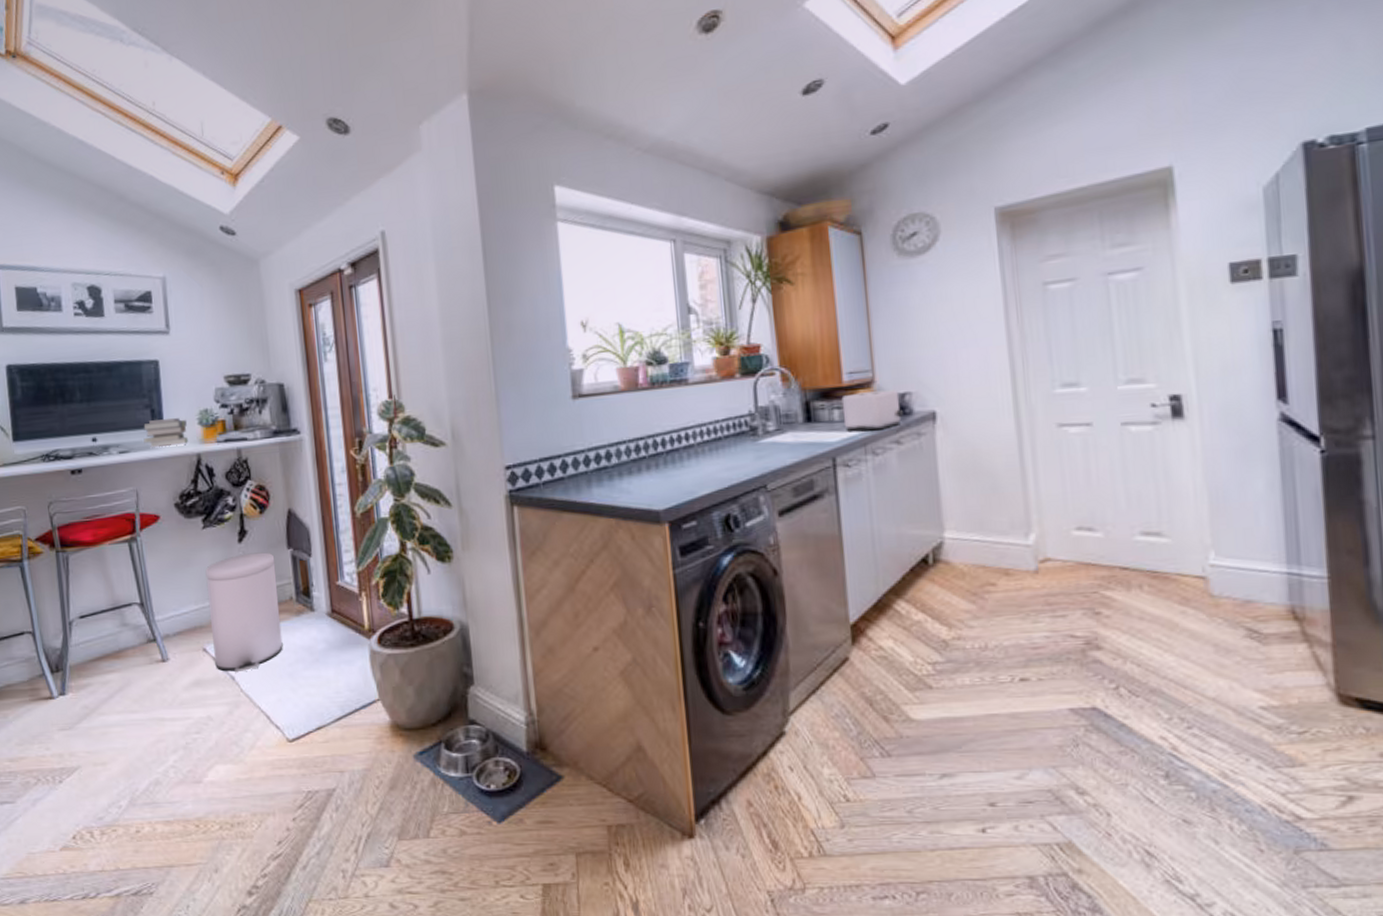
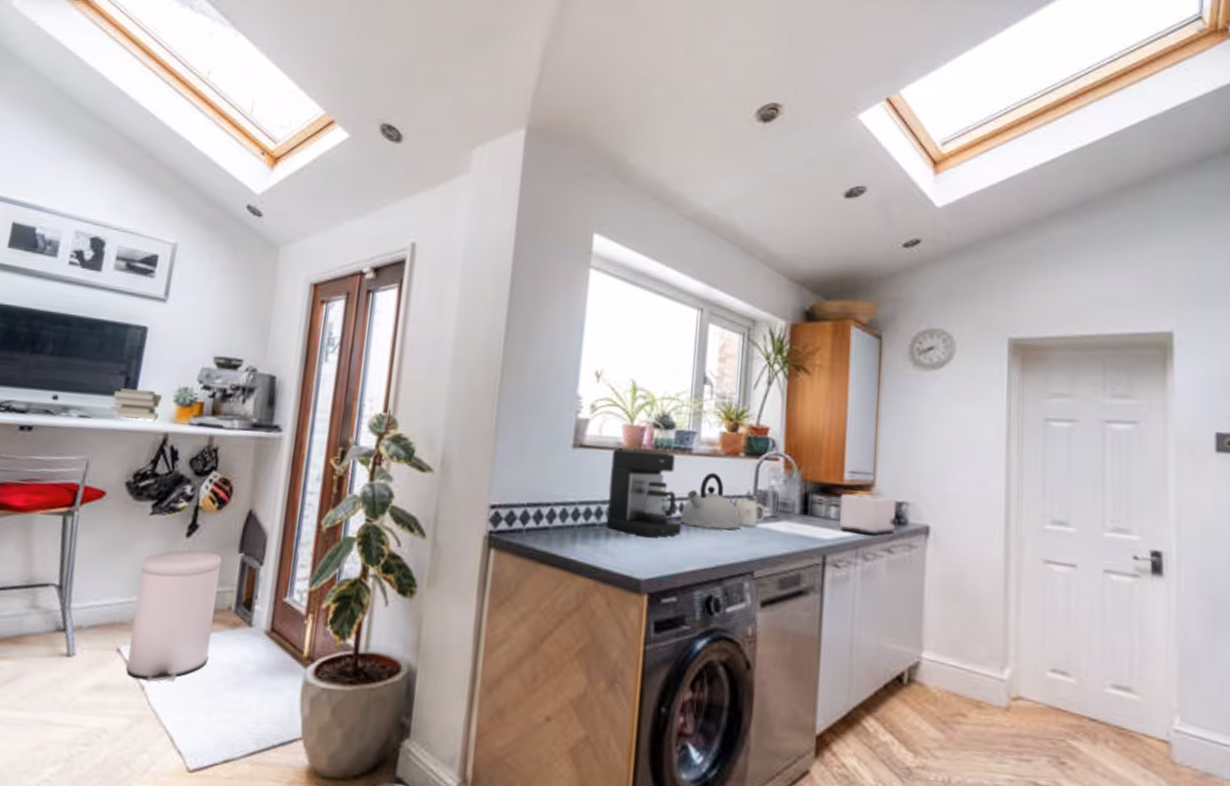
coffee maker: none [612,387,690,471] -> present [606,448,681,538]
kettle: none [687,398,747,453] -> present [679,472,740,530]
mug: none [737,417,770,444] -> present [734,499,766,527]

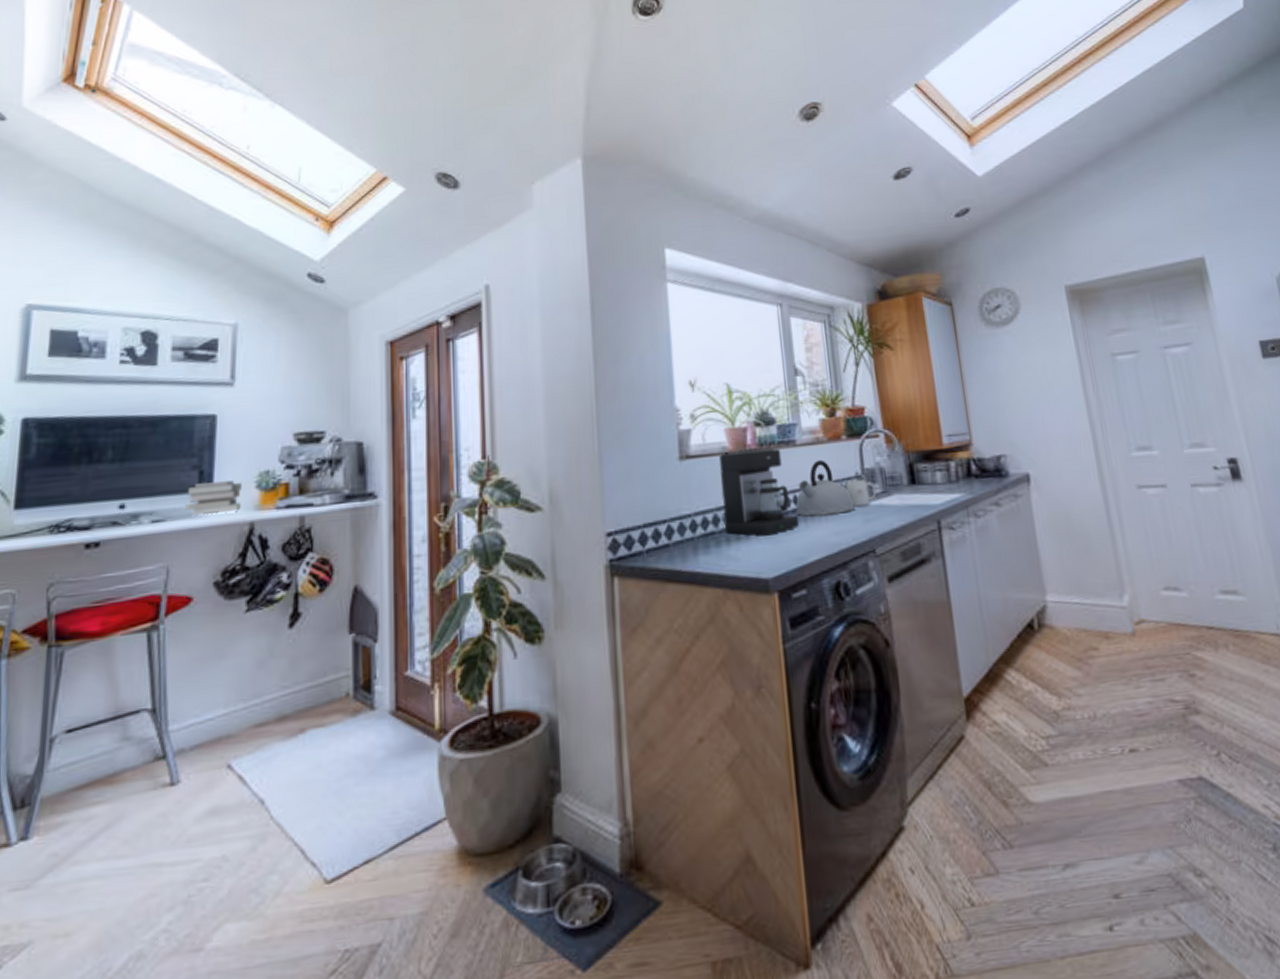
pedal bin: present [126,550,223,683] -> none [241,638,332,795]
toaster: present [839,493,898,536] -> none [942,452,1000,494]

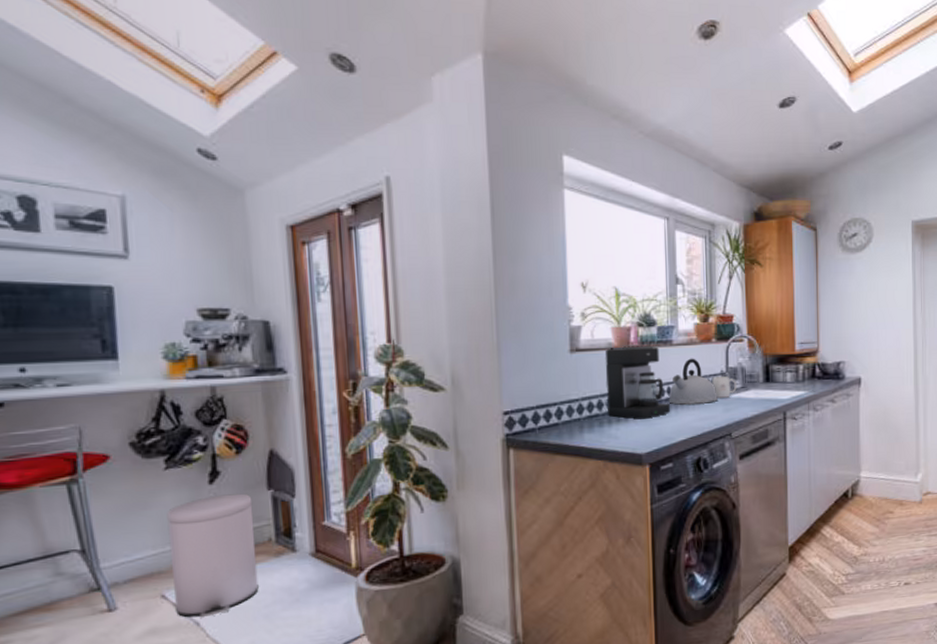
books: present [185,481,243,516] -> none [90,351,149,382]
pedal bin: none [241,638,332,795] -> present [167,493,259,618]

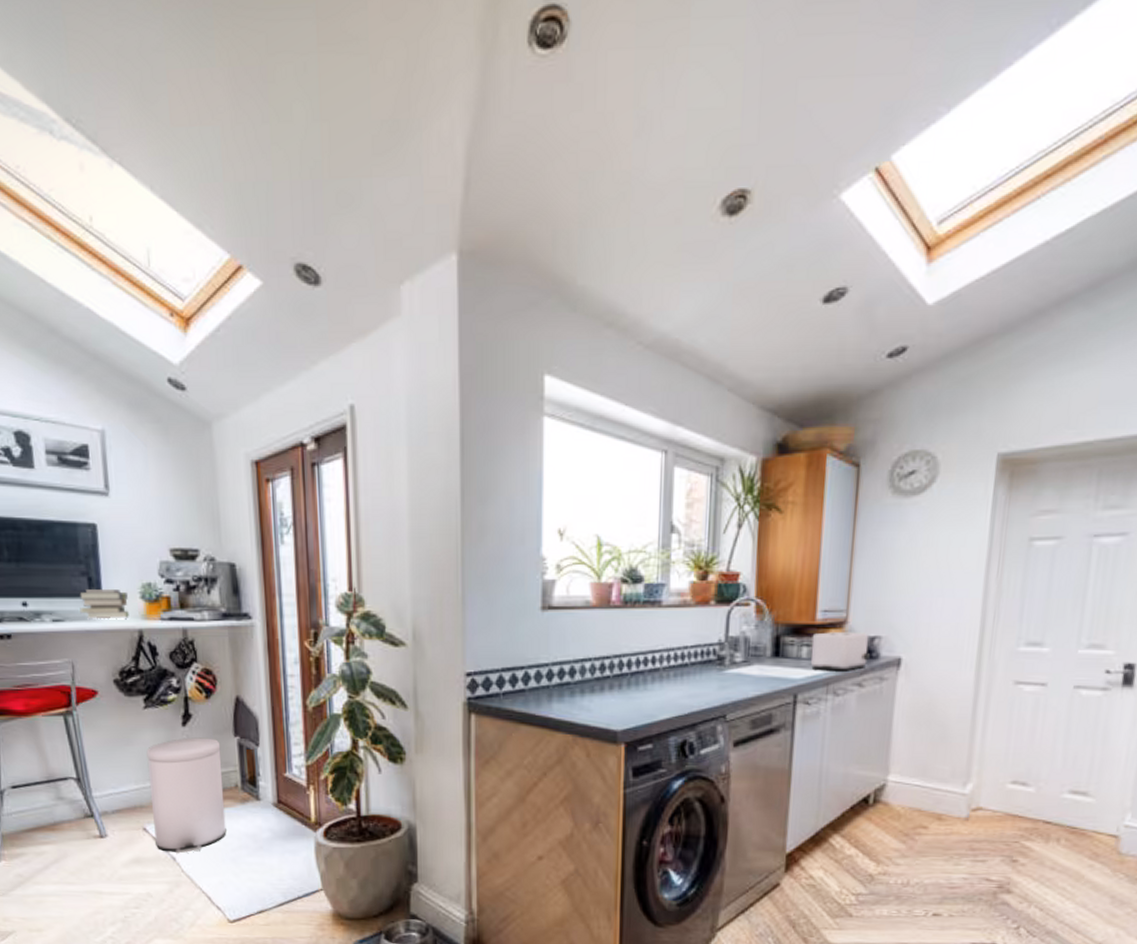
books: none [90,351,149,382] -> present [79,589,129,620]
coffee maker: present [606,346,670,419] -> none [581,607,653,691]
kettle: present [668,358,718,405] -> none [652,623,712,678]
mug: present [711,376,737,398] -> none [705,647,737,672]
toaster: none [793,359,838,391] -> present [810,632,870,671]

